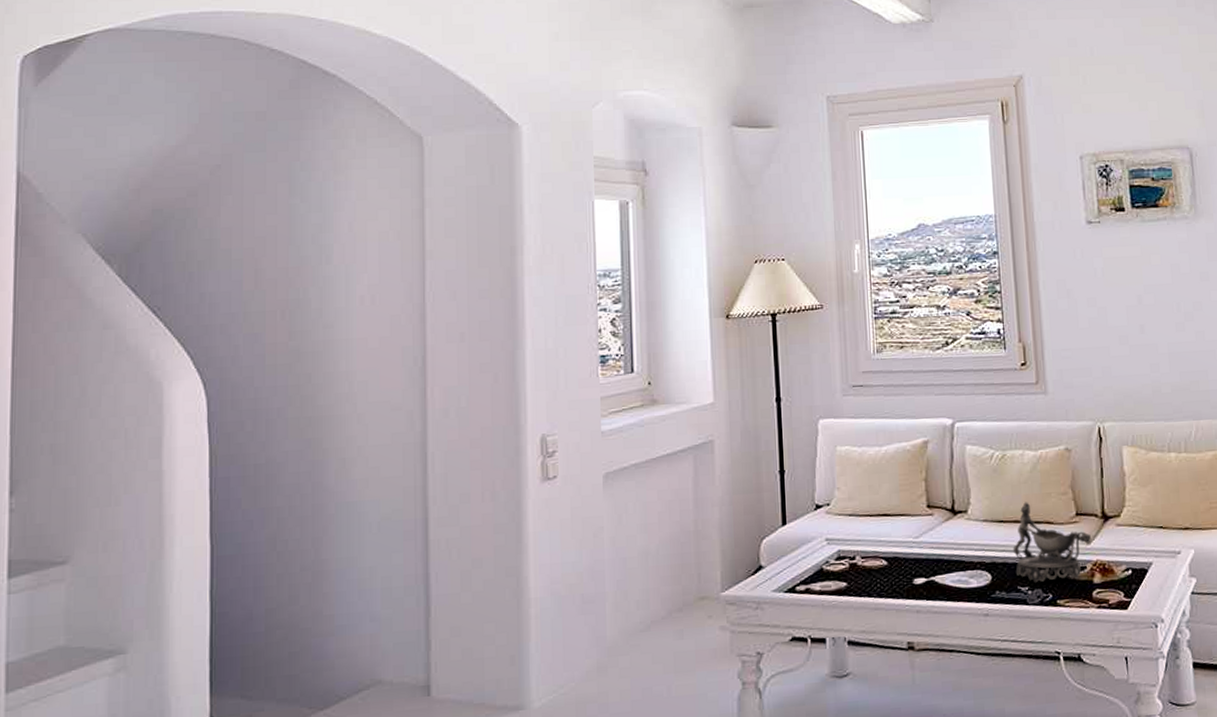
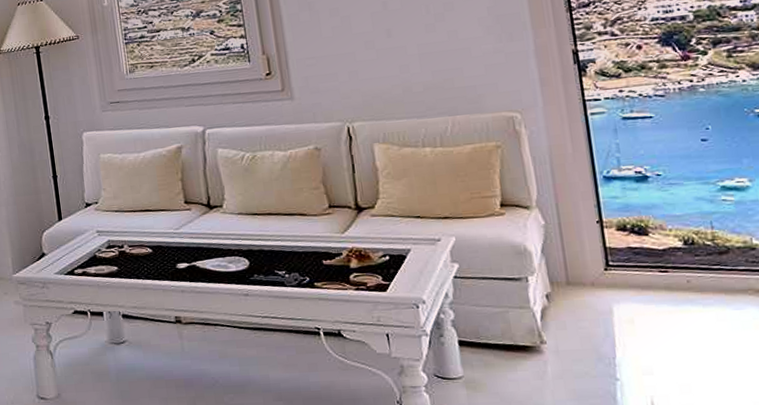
decorative bowl: present [1012,502,1092,582] -> none [268,196,347,267]

